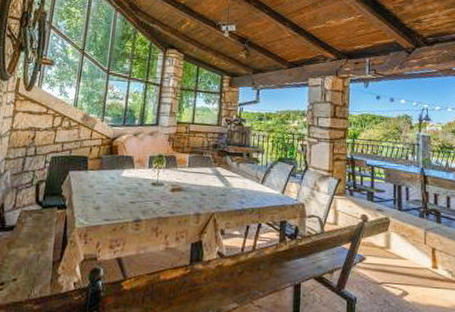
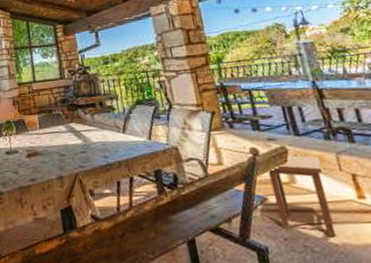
stool: none [371,225,413,296] -> present [269,155,337,237]

